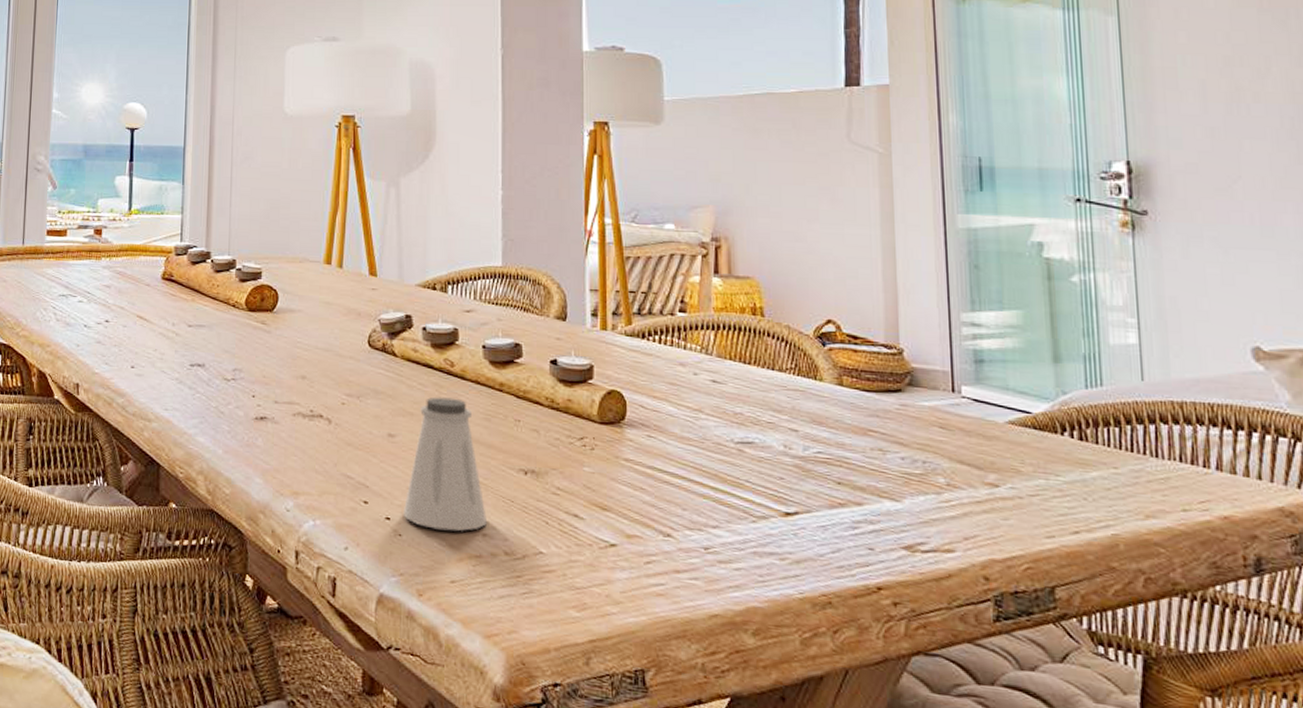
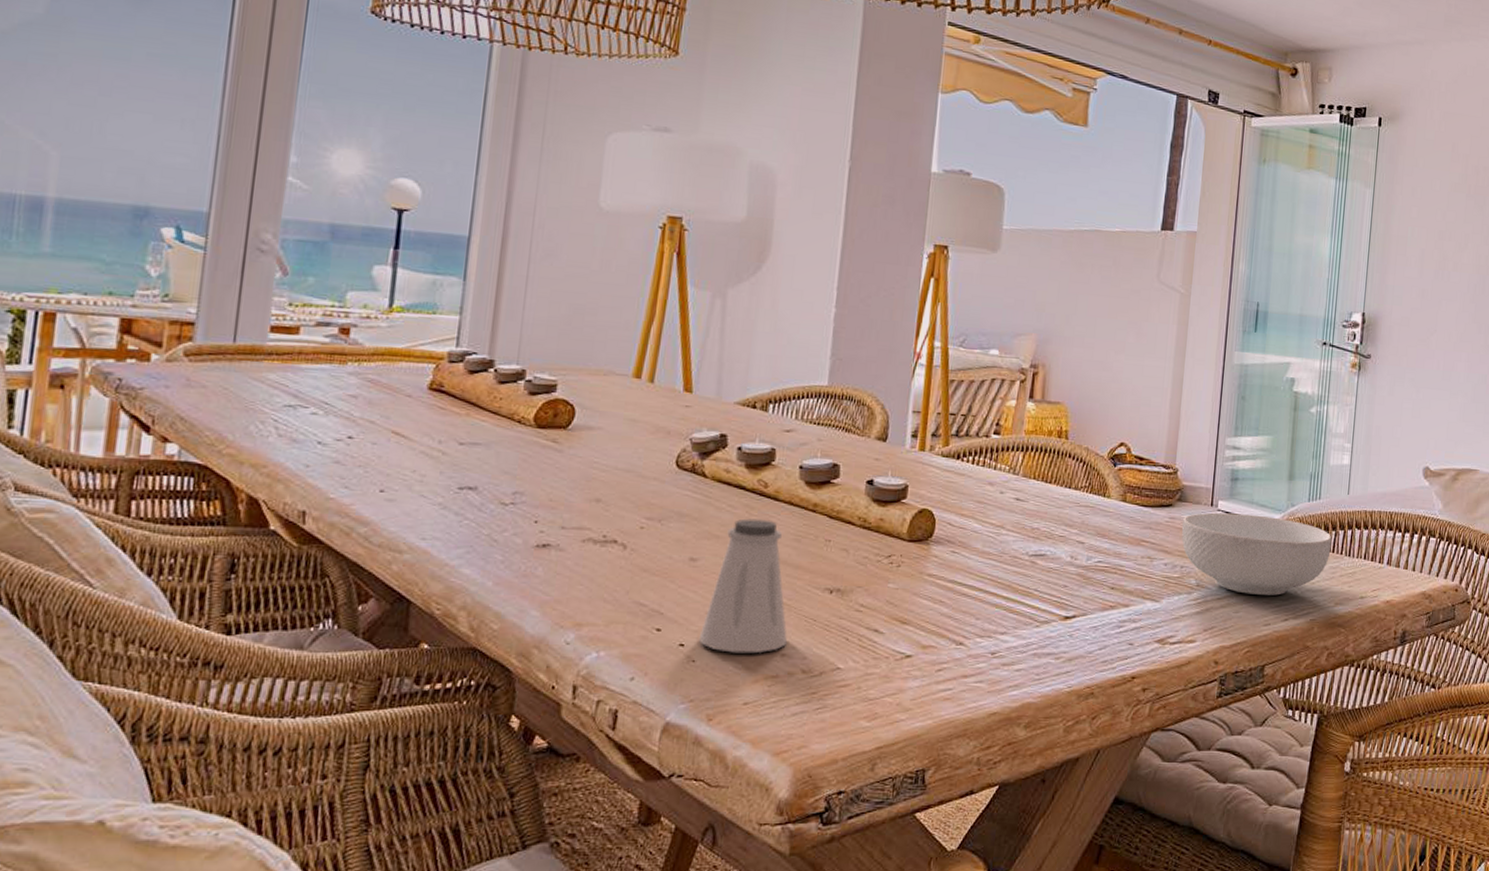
cereal bowl: none [917,399,1129,502] -> present [1181,512,1332,596]

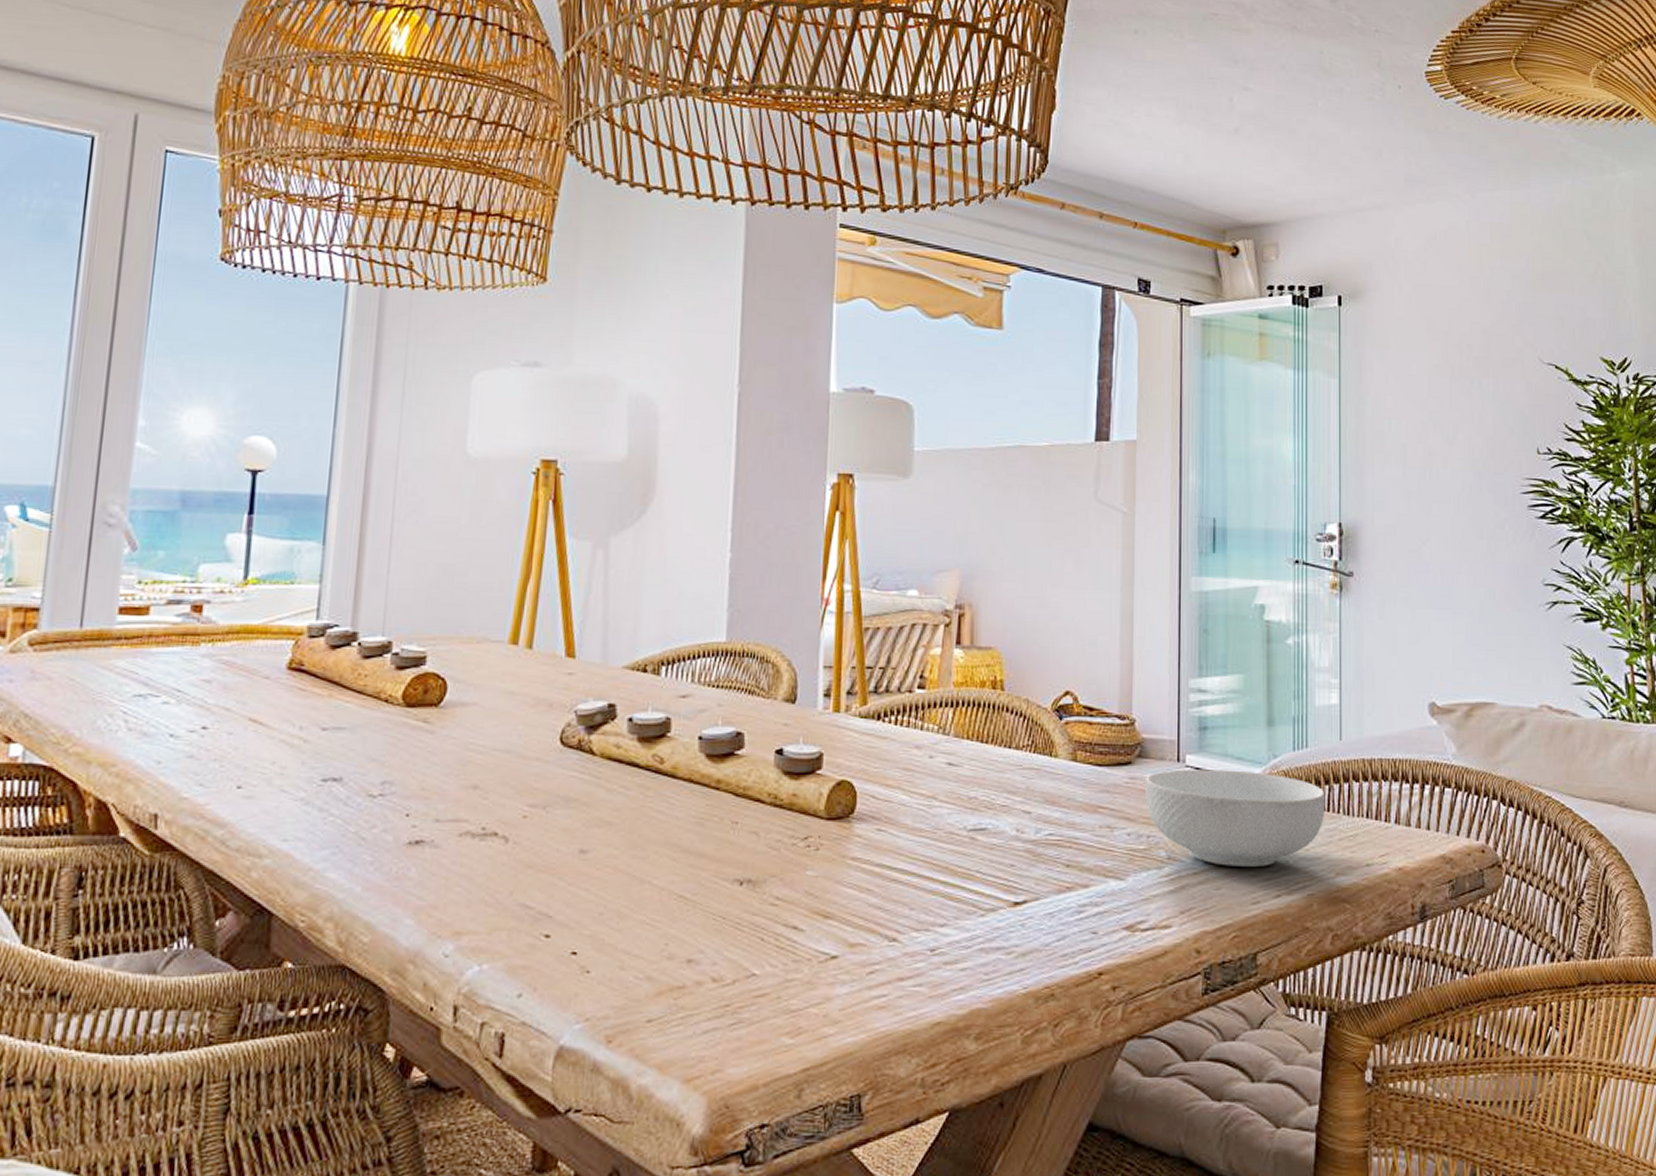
saltshaker: present [699,518,788,654] -> none [594,801,695,961]

